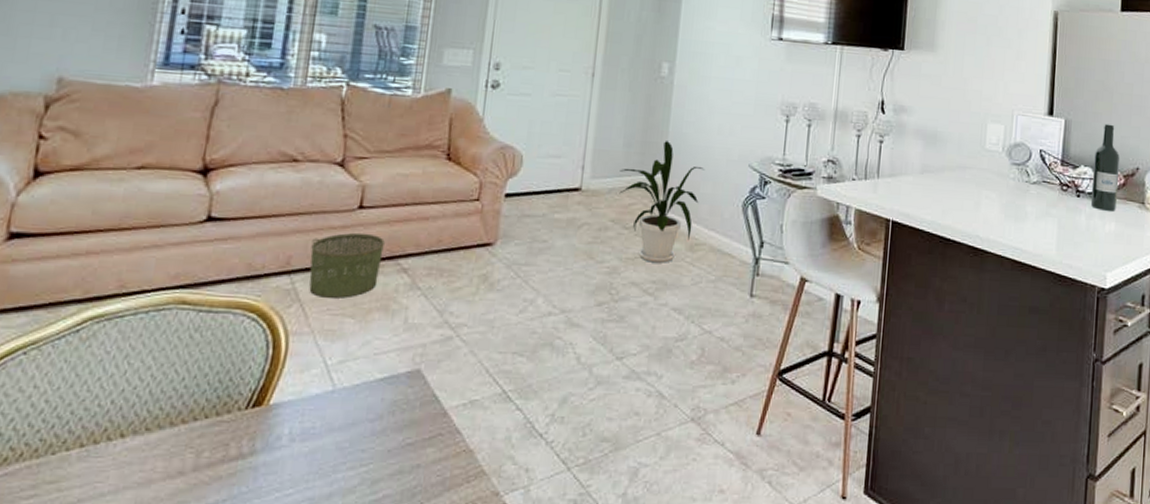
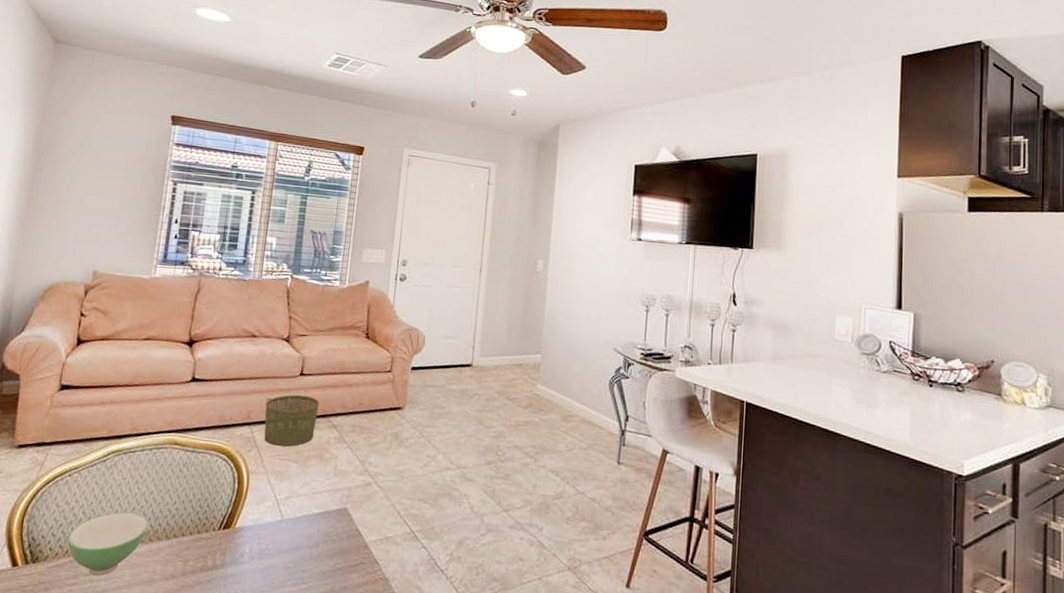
bowl: none [20,395,147,483] -> present [66,511,150,576]
house plant: present [619,141,705,263] -> none [503,326,576,431]
wine bottle: present [1090,123,1121,213] -> none [944,317,974,403]

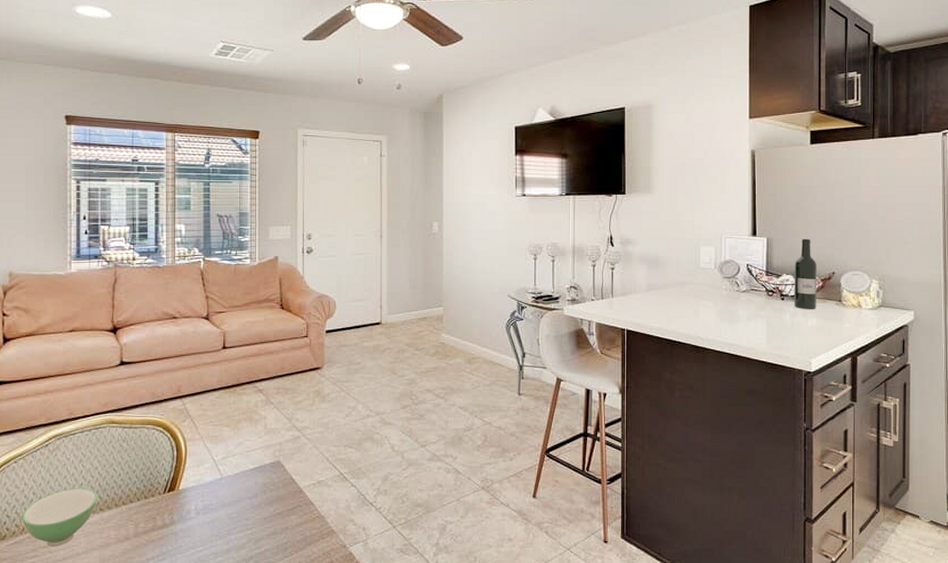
basket: present [264,394,320,447] -> none [193,366,245,413]
wine bottle: none [944,317,974,403] -> present [793,238,818,310]

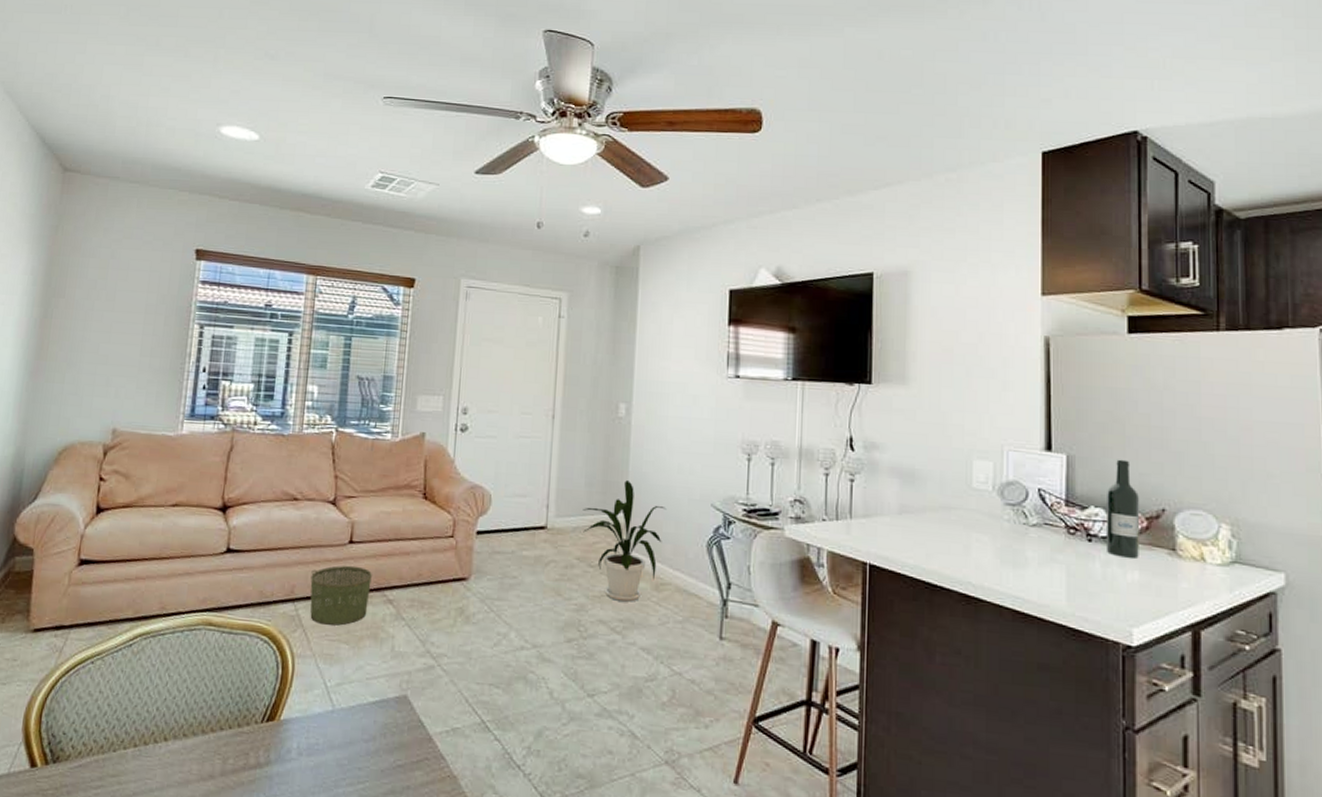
bowl: present [21,488,98,547] -> none [90,703,184,777]
basket: none [193,366,245,413] -> present [310,565,373,626]
house plant: none [409,282,474,374] -> present [583,480,667,602]

